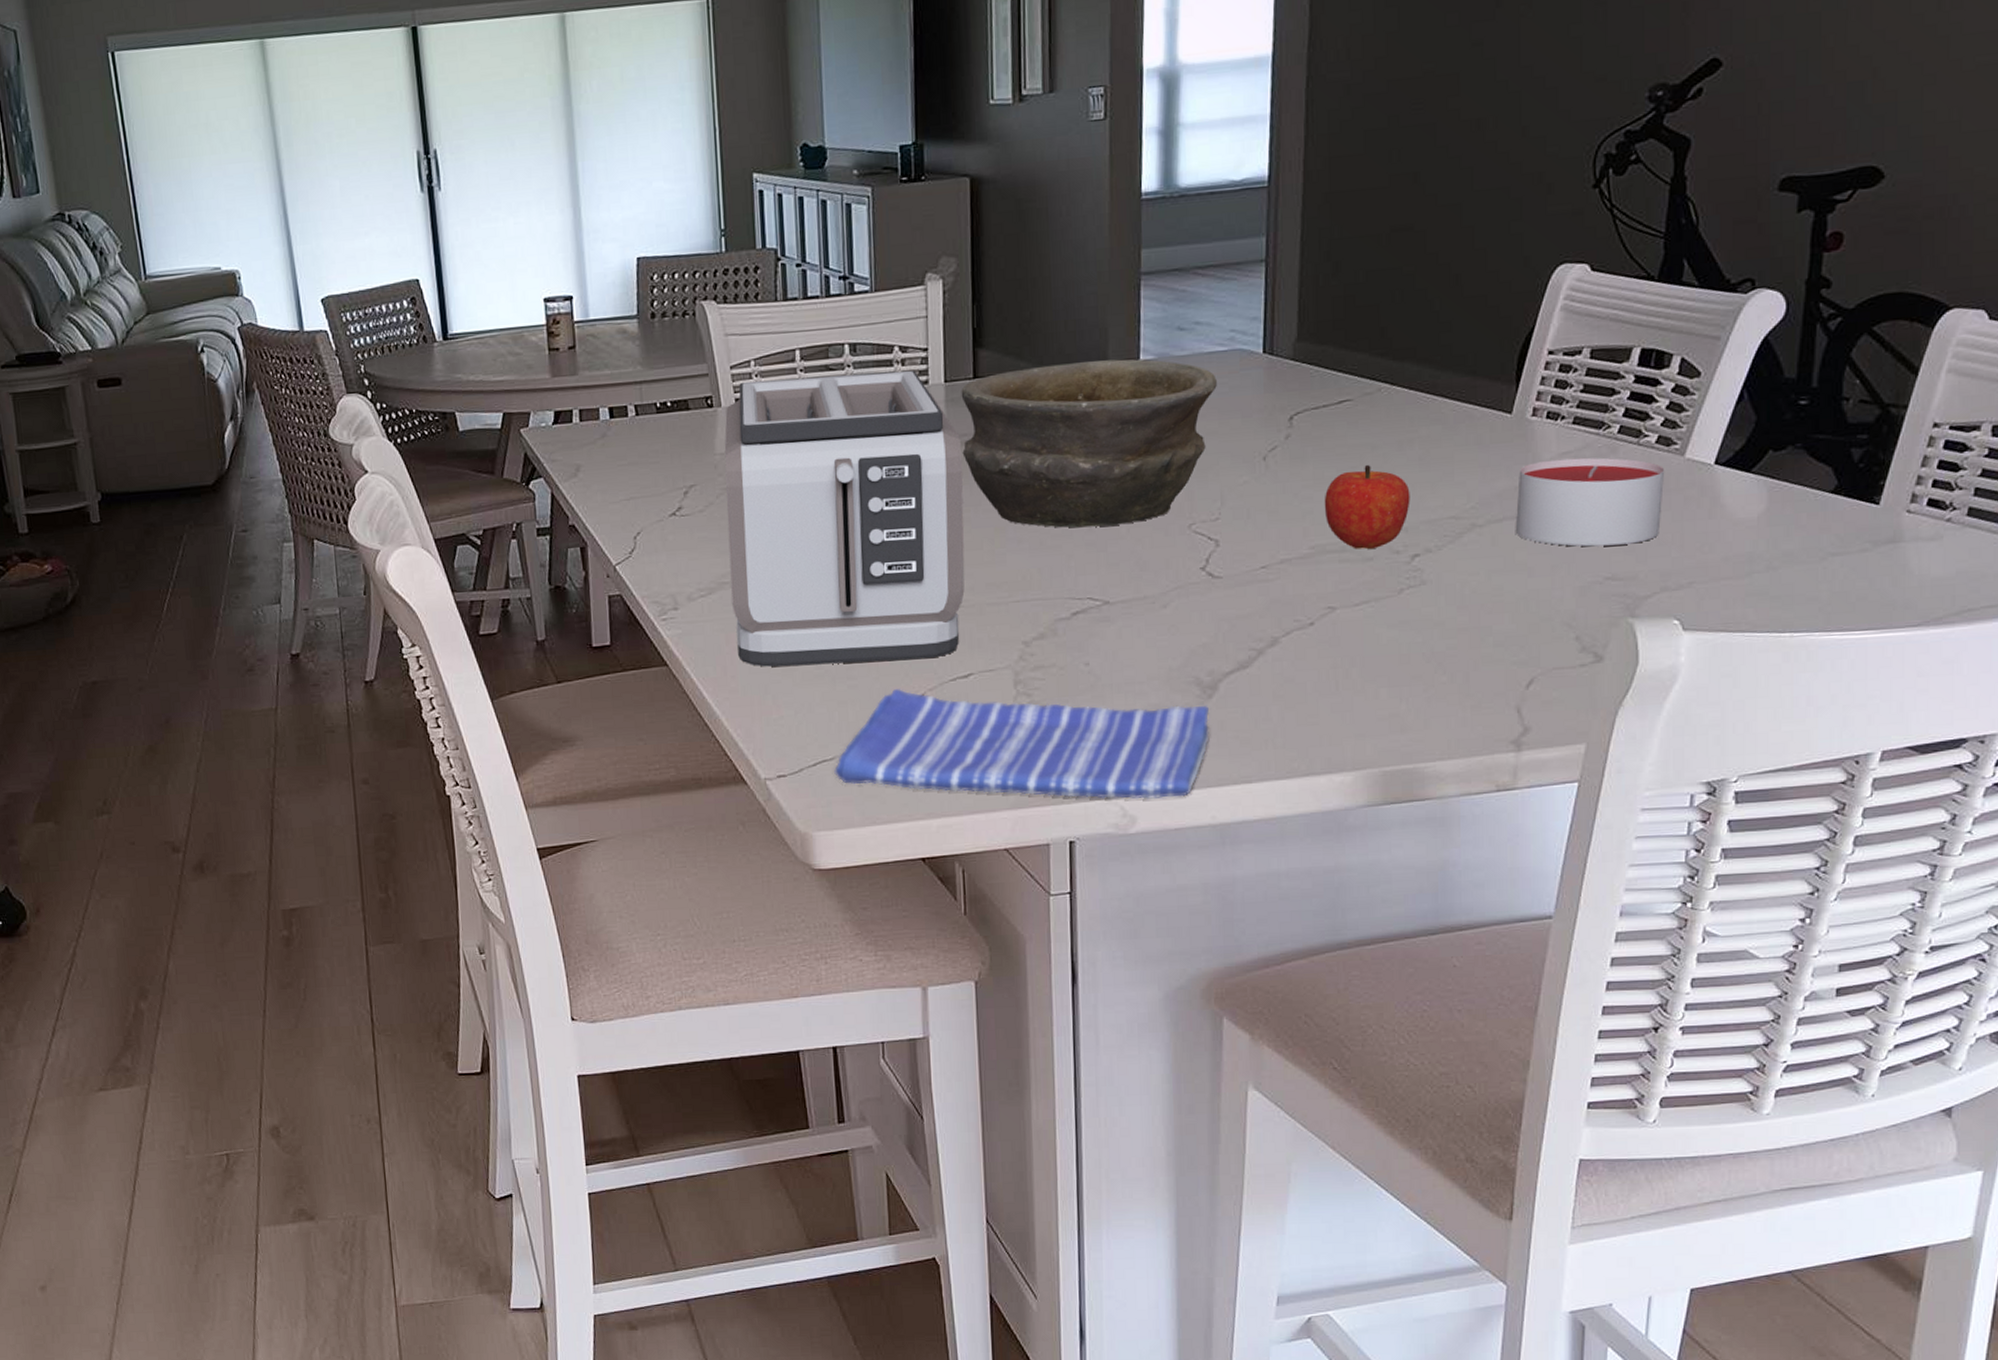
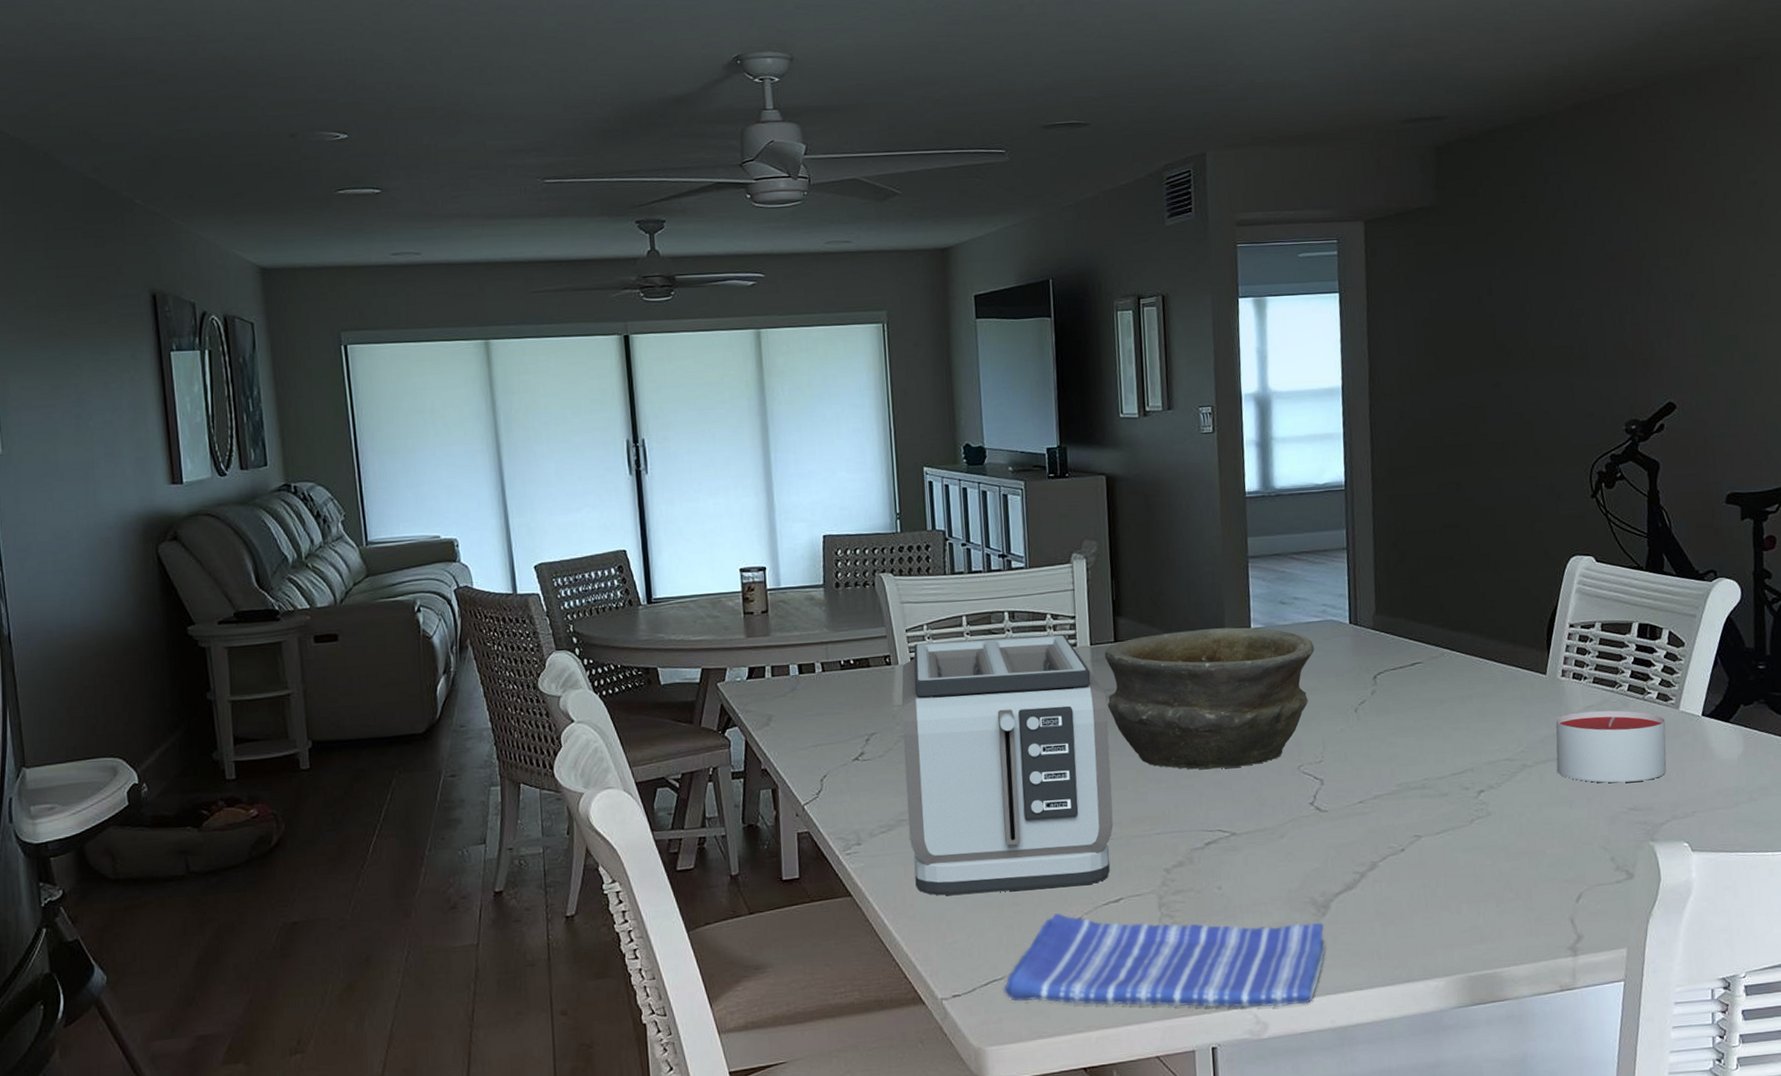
fruit: present [1324,465,1410,550] -> none [1405,716,1474,787]

